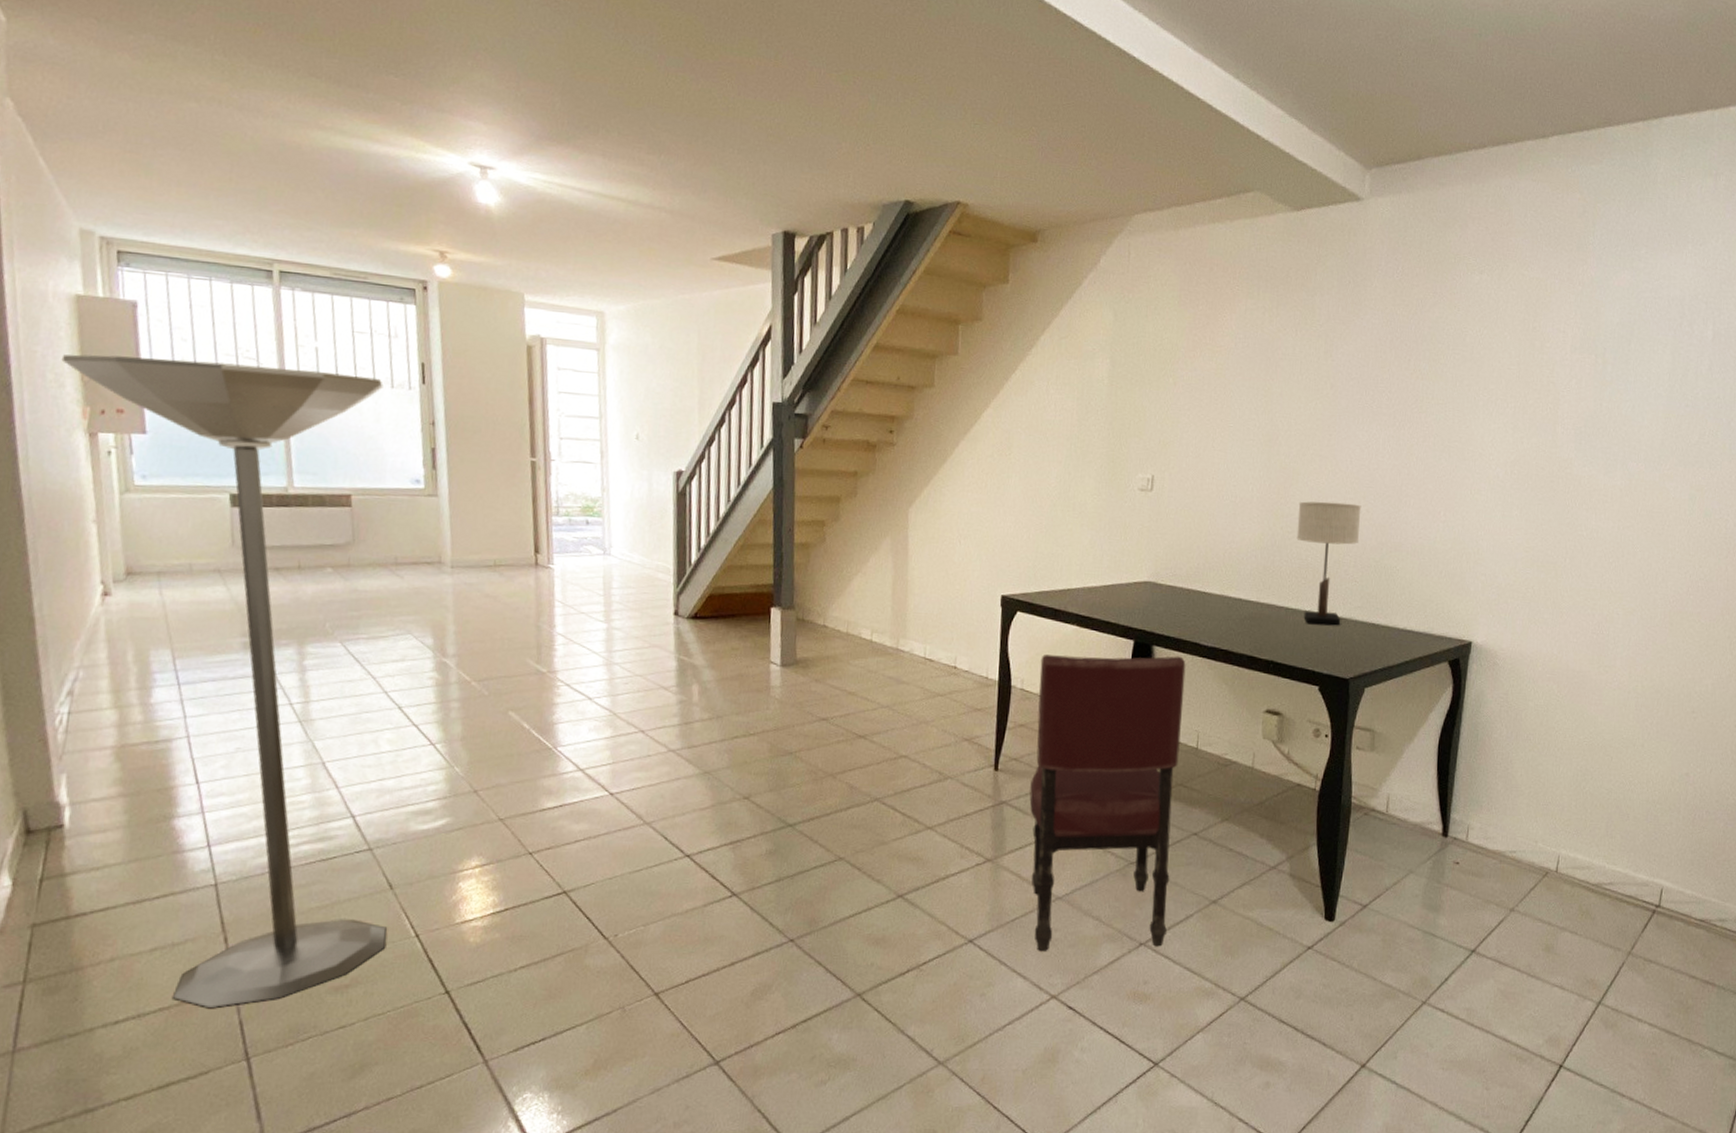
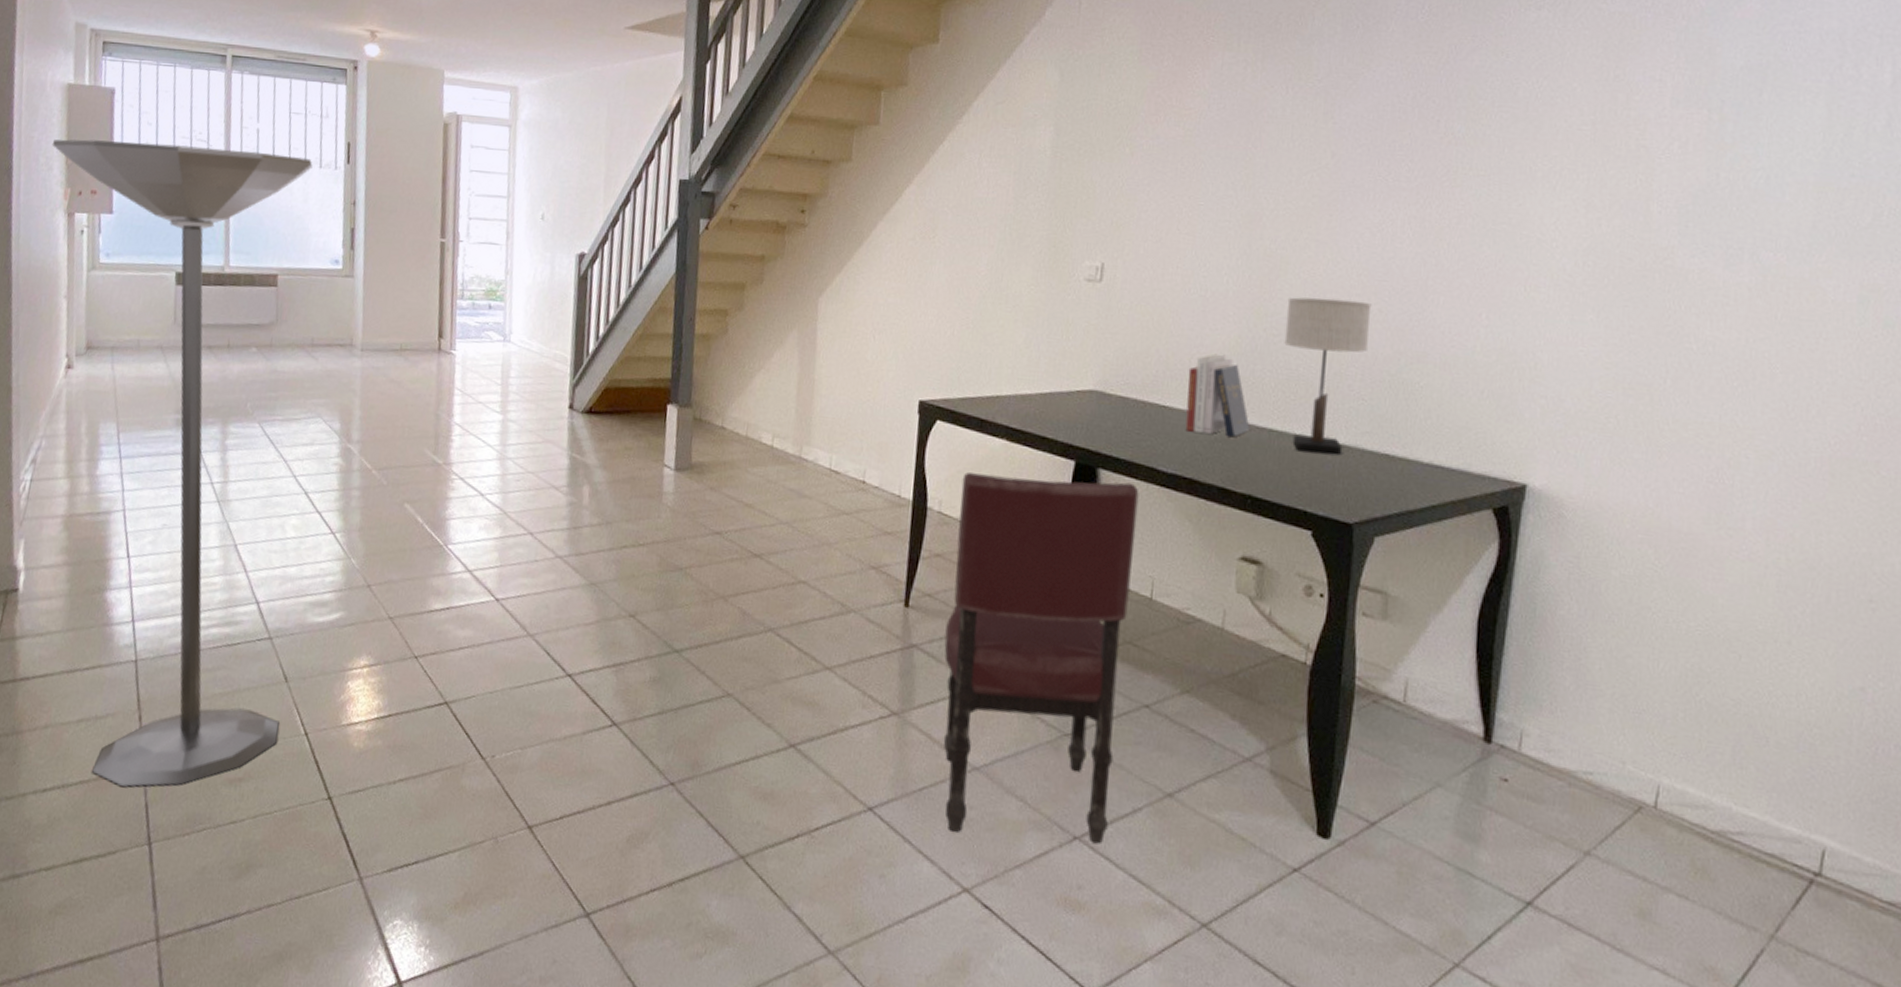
books: none [1221,548,1272,616] -> present [1185,353,1250,438]

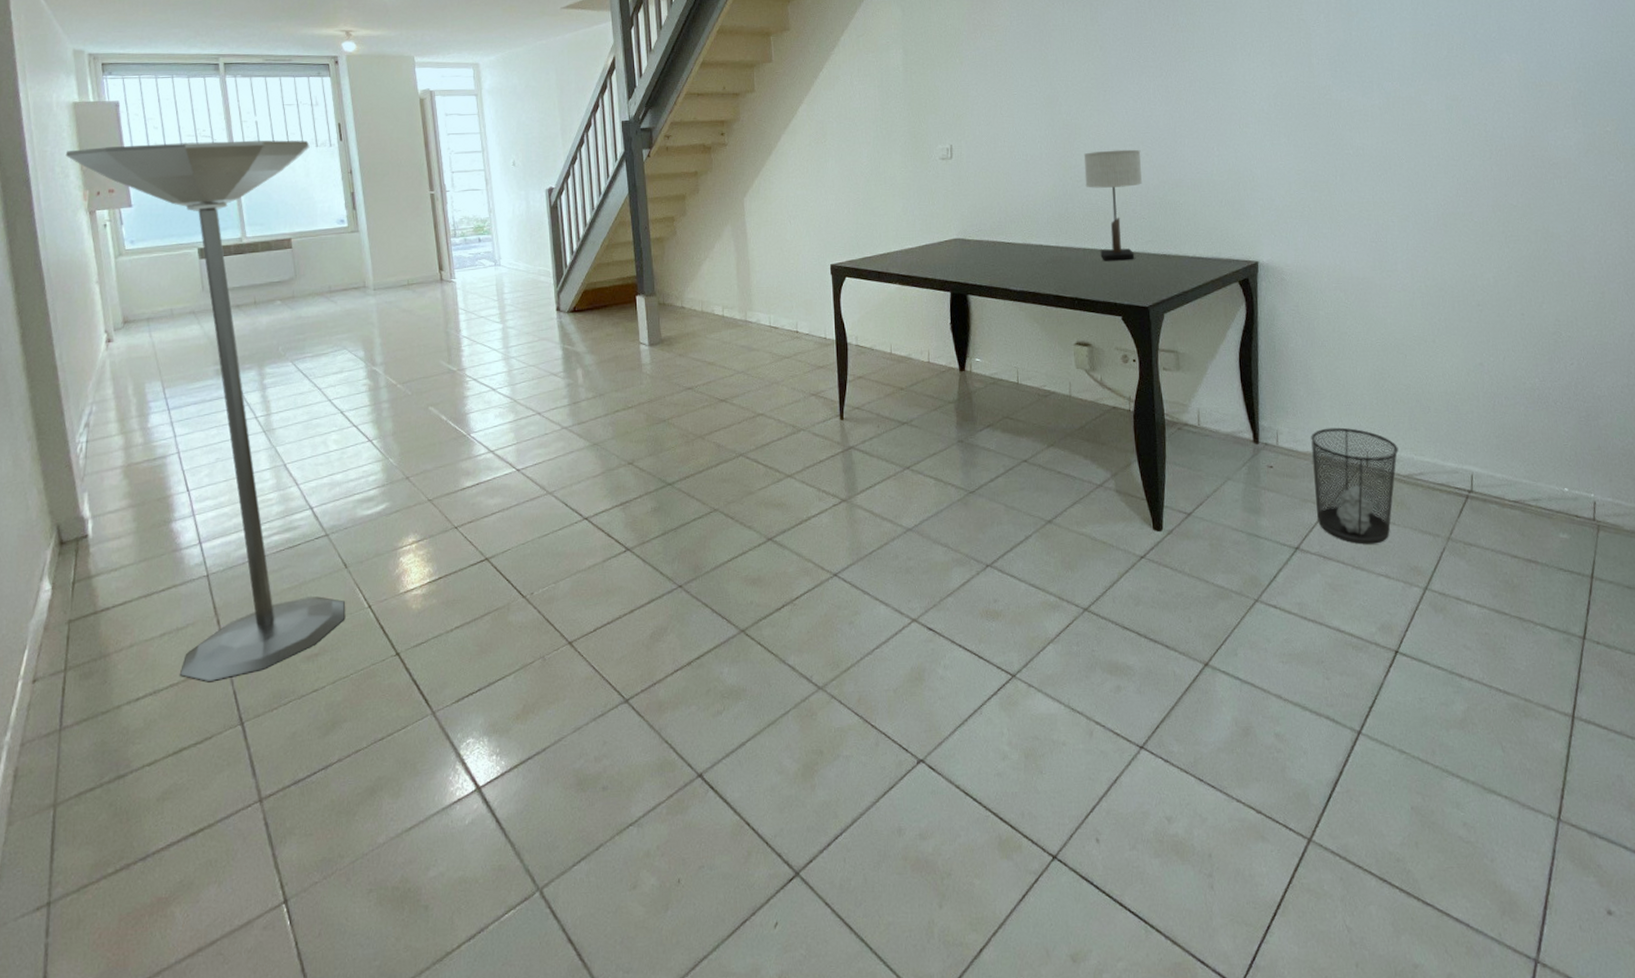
dining chair: present [943,472,1139,844] -> none [870,302,1009,579]
books: present [1185,353,1250,438] -> none [1022,200,1070,259]
waste bin: none [1567,739,1709,922] -> present [1311,427,1399,544]

